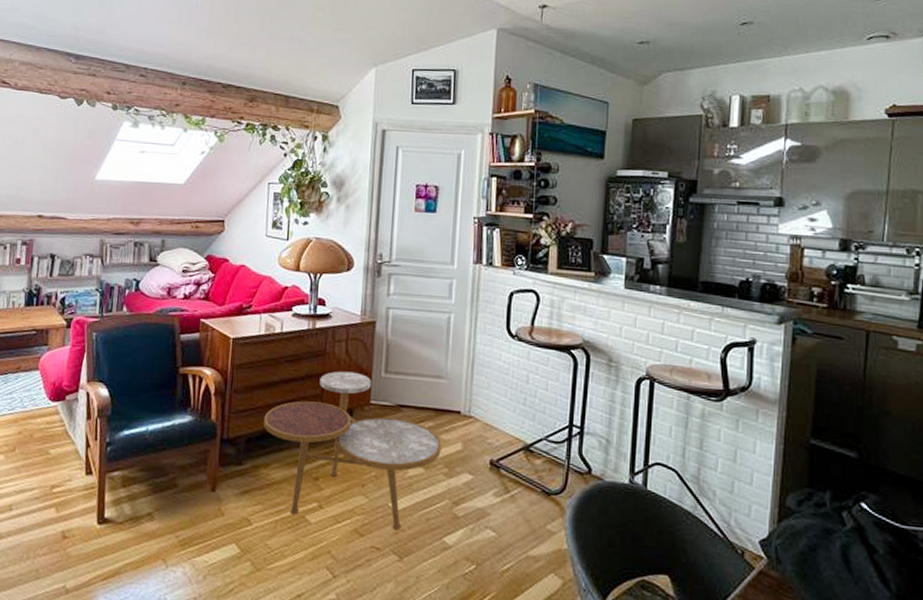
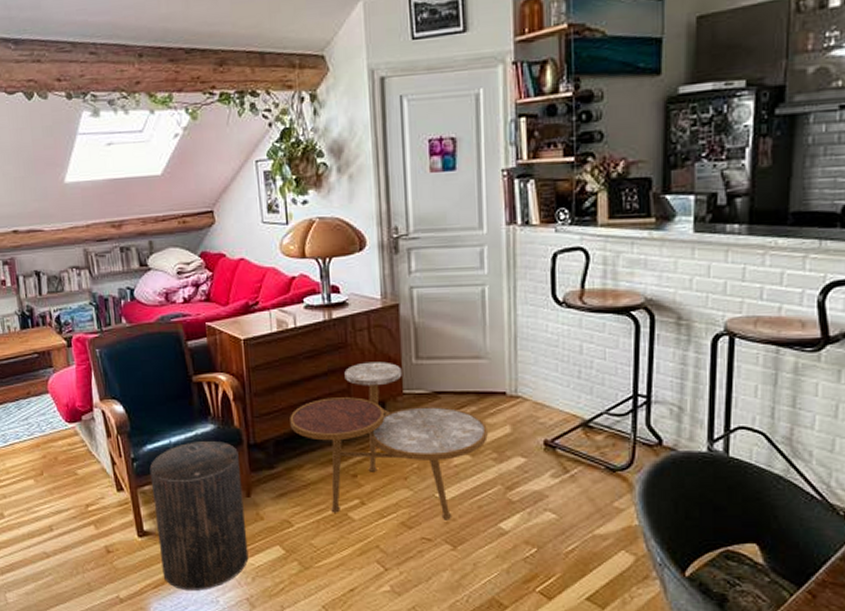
stool: none [115,431,211,586] -> present [149,441,249,590]

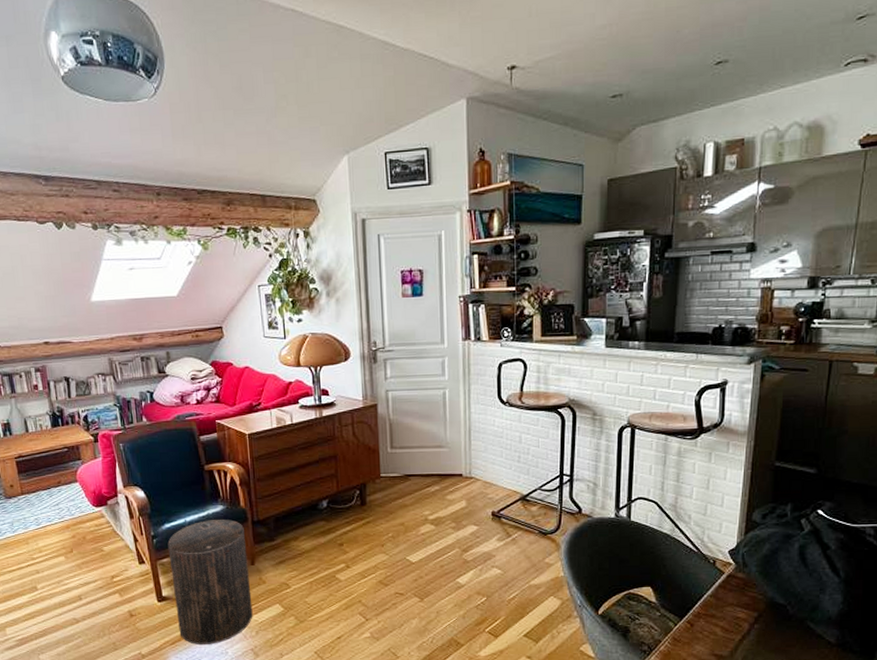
side table: present [290,361,488,520] -> none [287,451,448,578]

